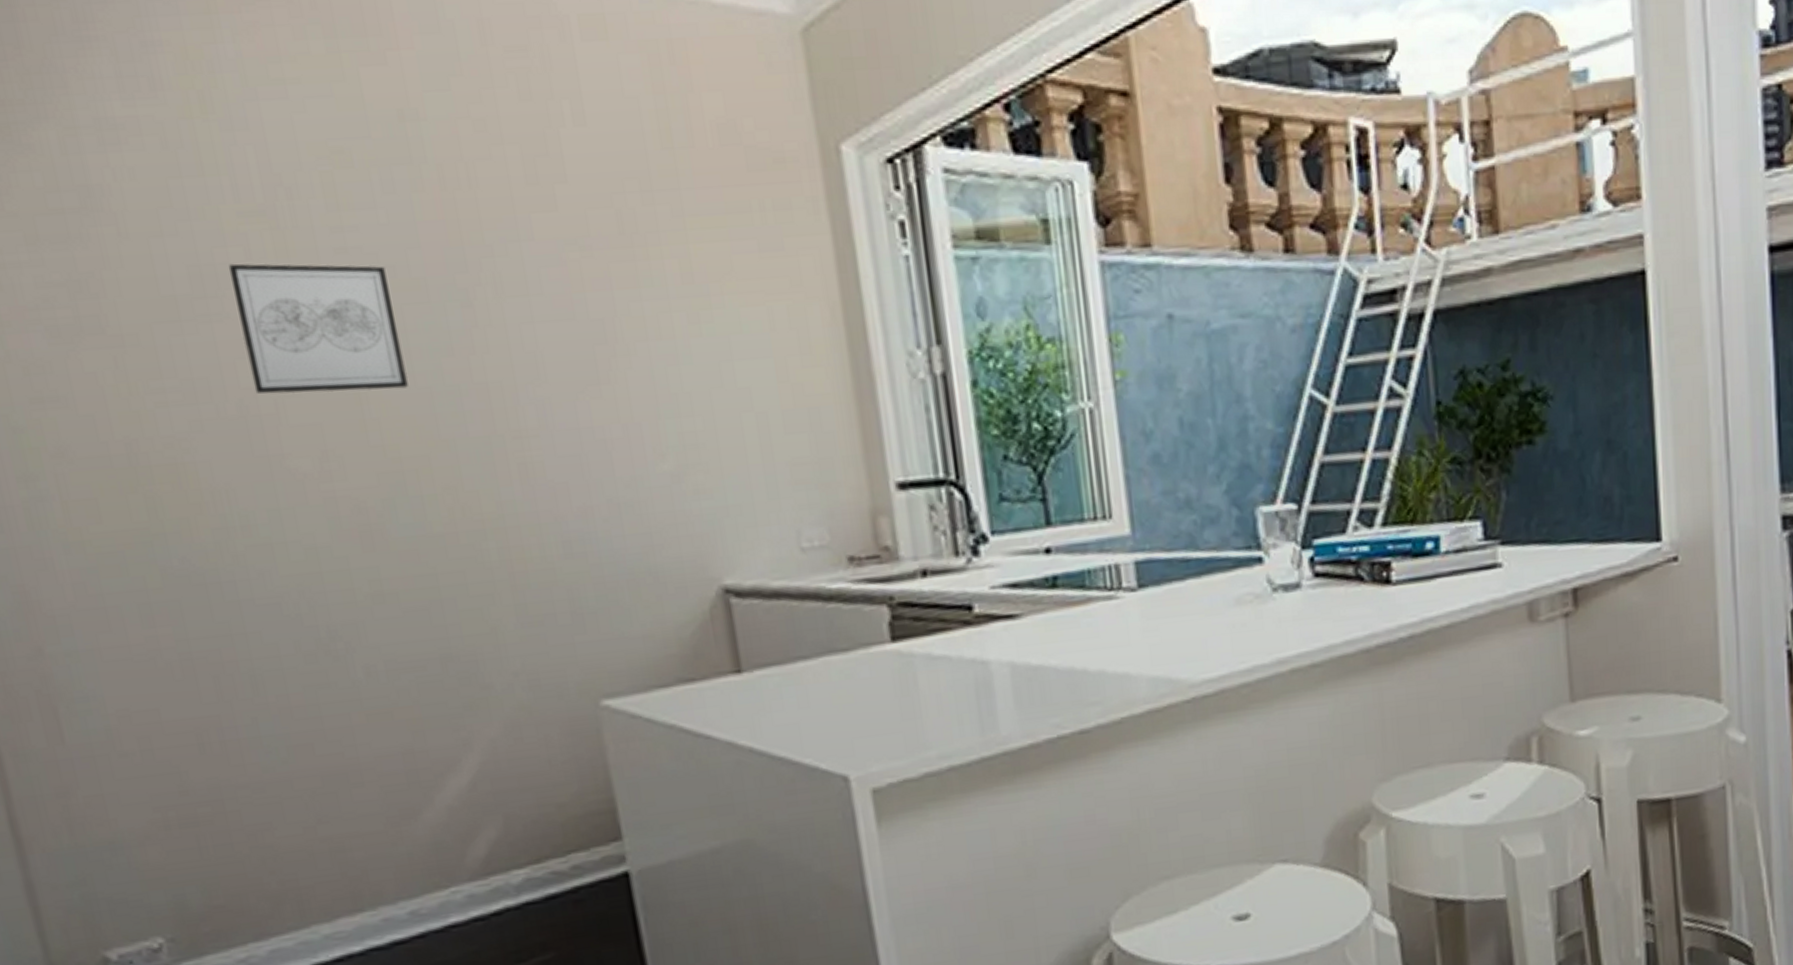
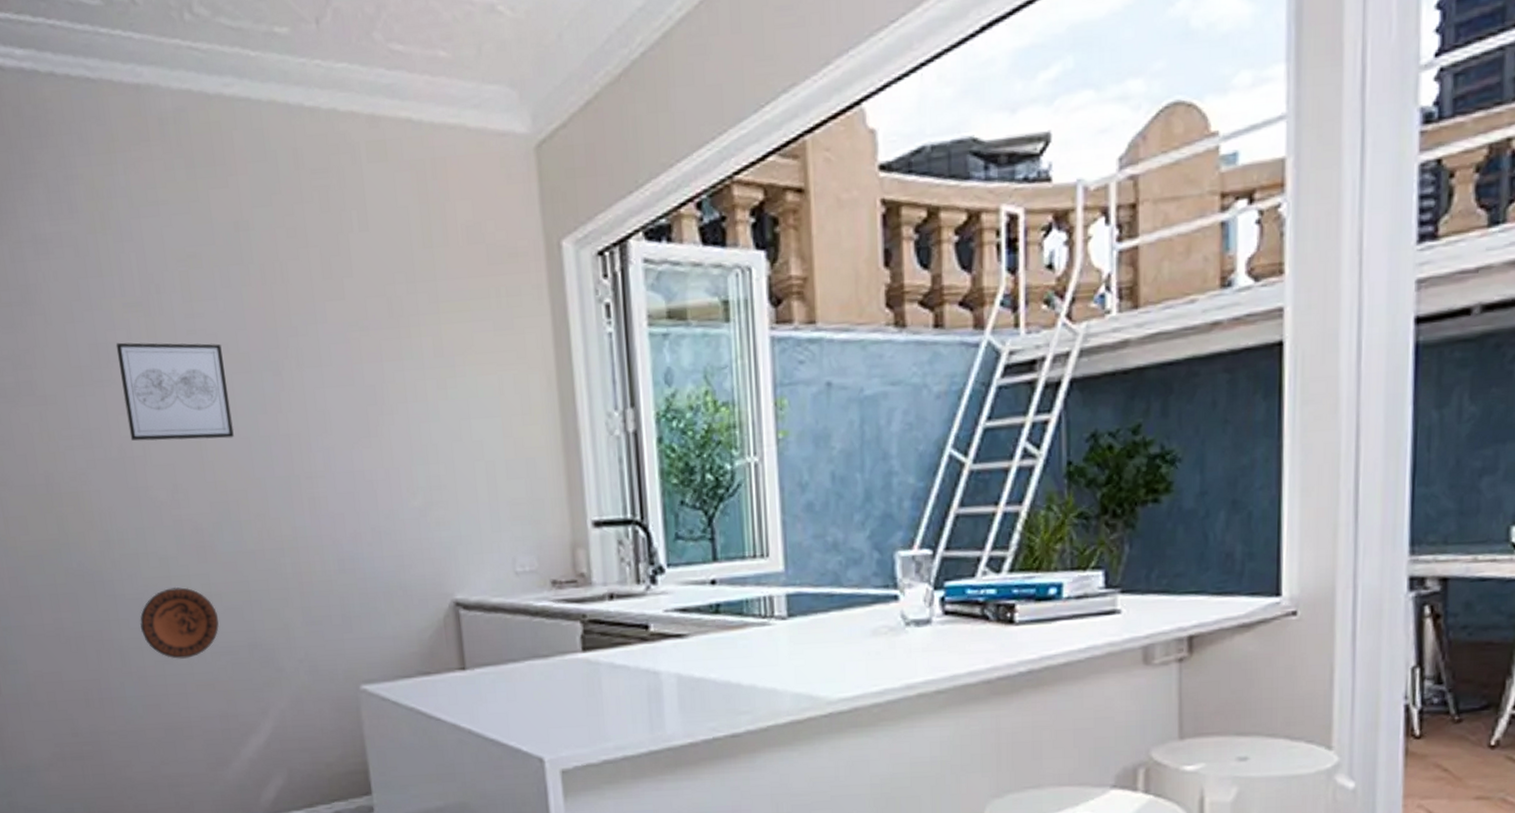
decorative plate: none [278,585,397,682] -> present [140,586,219,659]

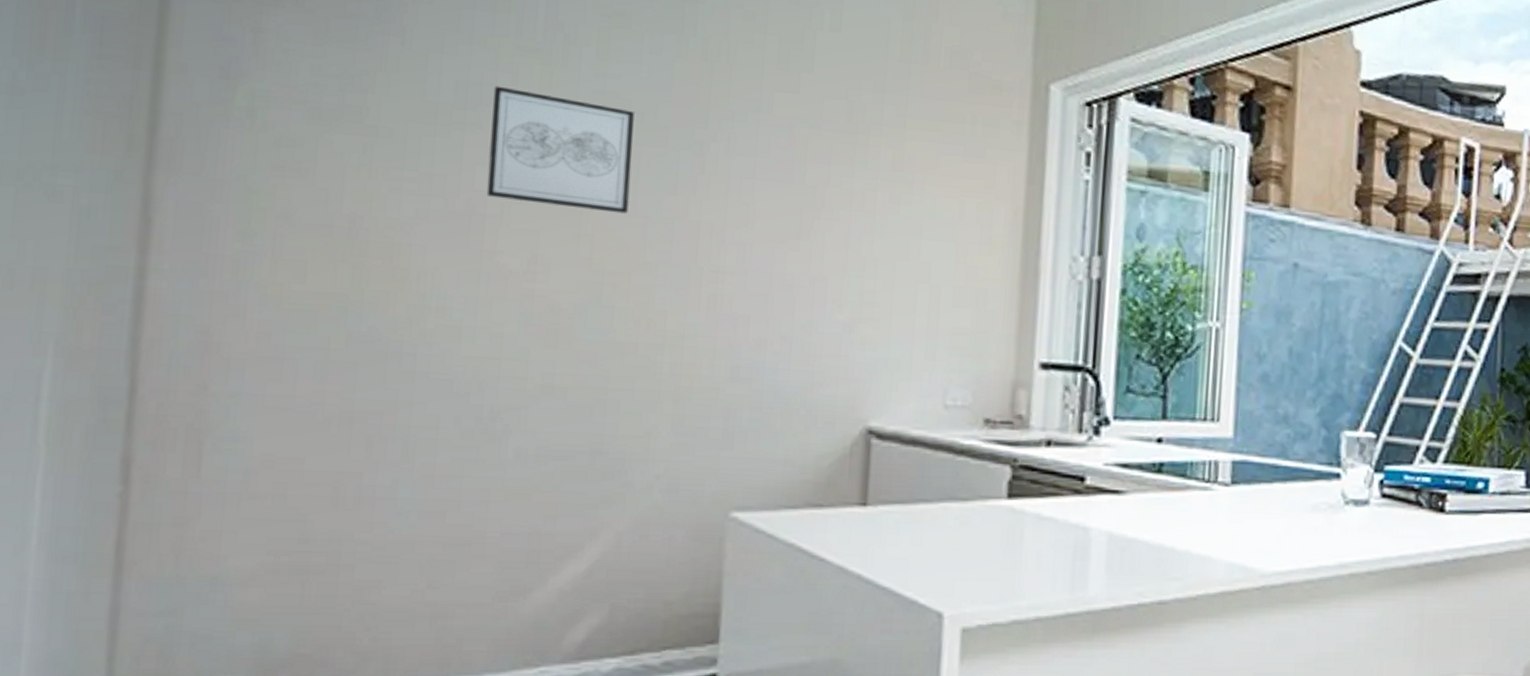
decorative plate: present [140,586,219,659] -> none [442,371,557,459]

